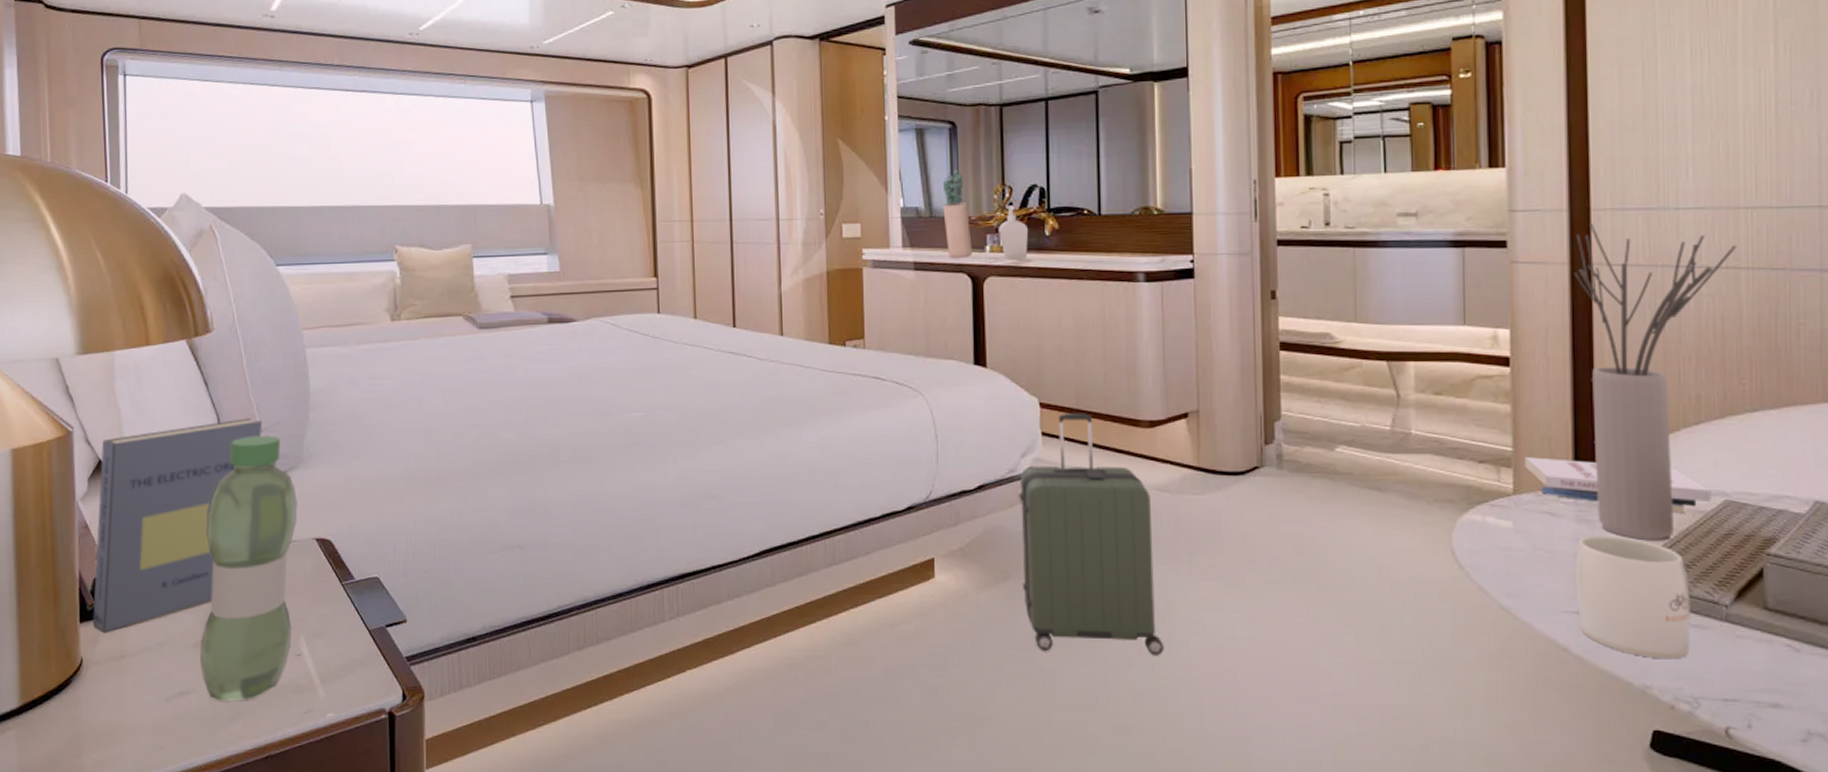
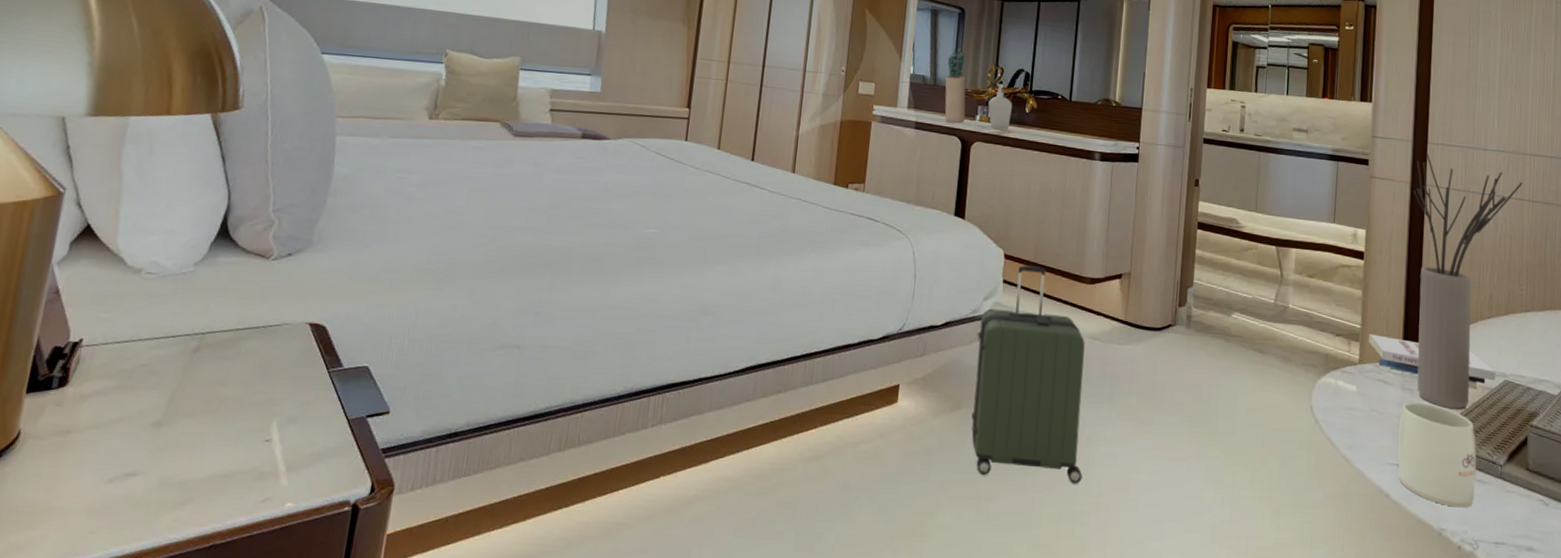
book: present [92,417,263,634] -> none [40,196,276,406]
water bottle: present [200,435,298,702] -> none [155,215,298,486]

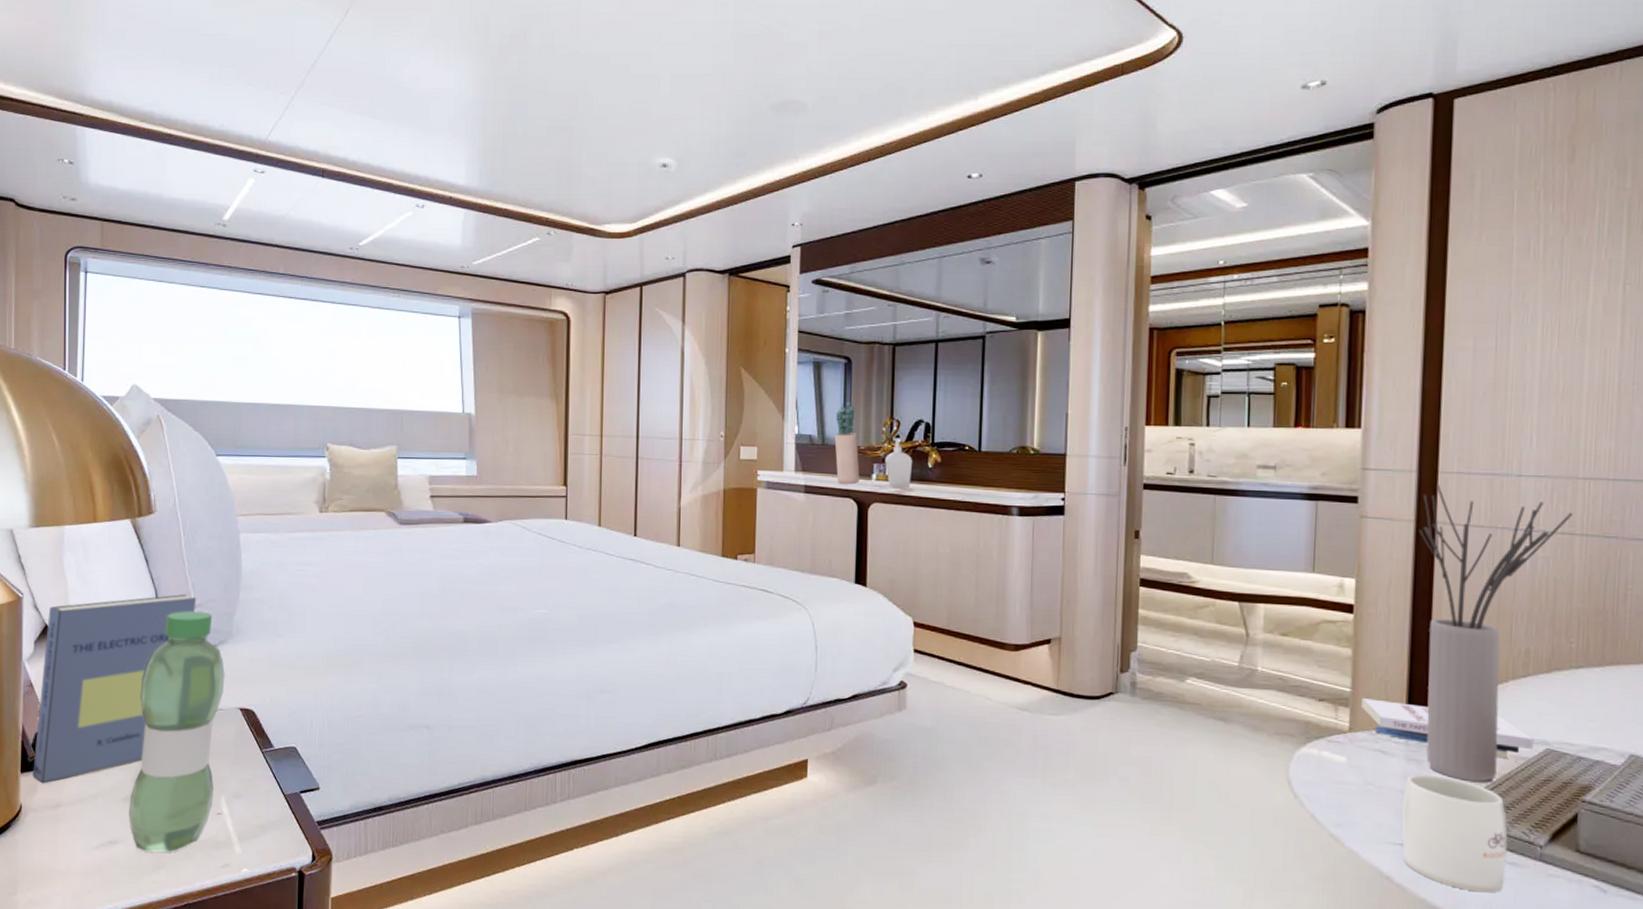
book: none [40,196,276,406] -> present [32,593,197,784]
water bottle: none [155,215,298,486] -> present [129,610,225,852]
suitcase: present [971,265,1085,484] -> none [888,632,1016,861]

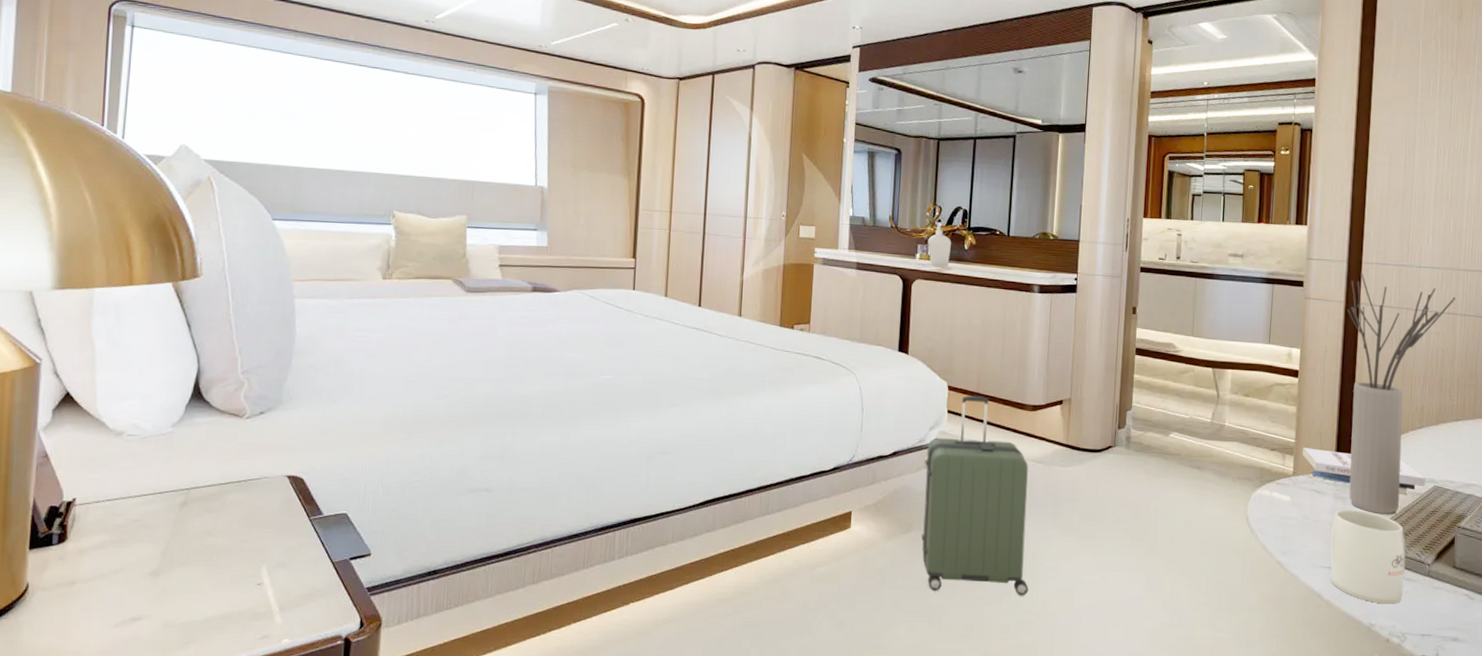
book: present [32,593,197,784] -> none [43,359,244,561]
water bottle: present [129,610,225,852] -> none [155,377,272,627]
vase: present [834,397,860,485] -> none [884,185,906,263]
suitcase: none [888,632,1016,861] -> present [922,395,1029,596]

